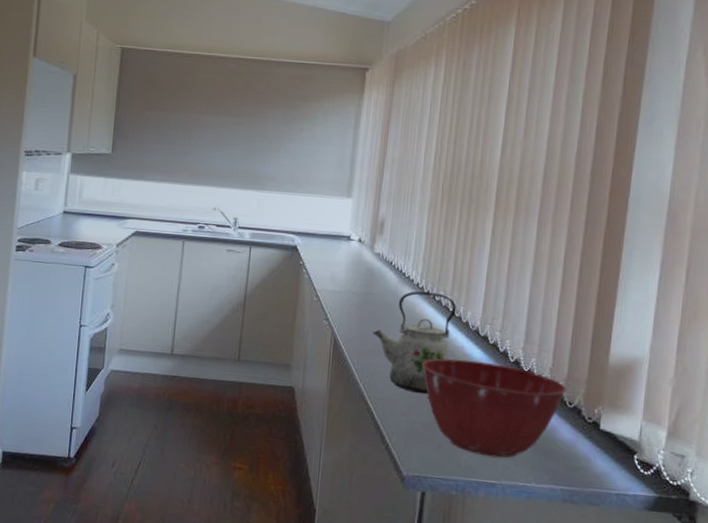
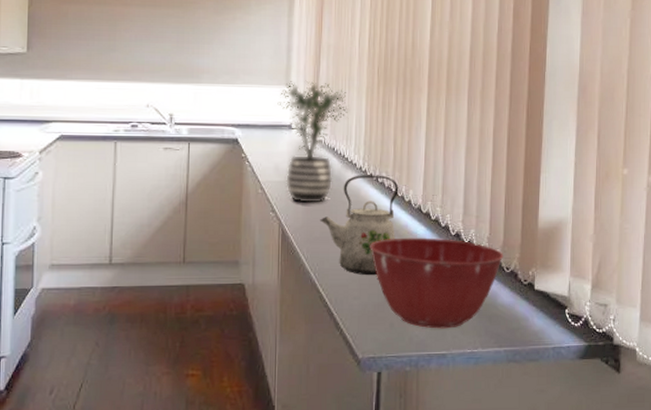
potted plant: none [338,193,409,316] -> present [277,80,348,203]

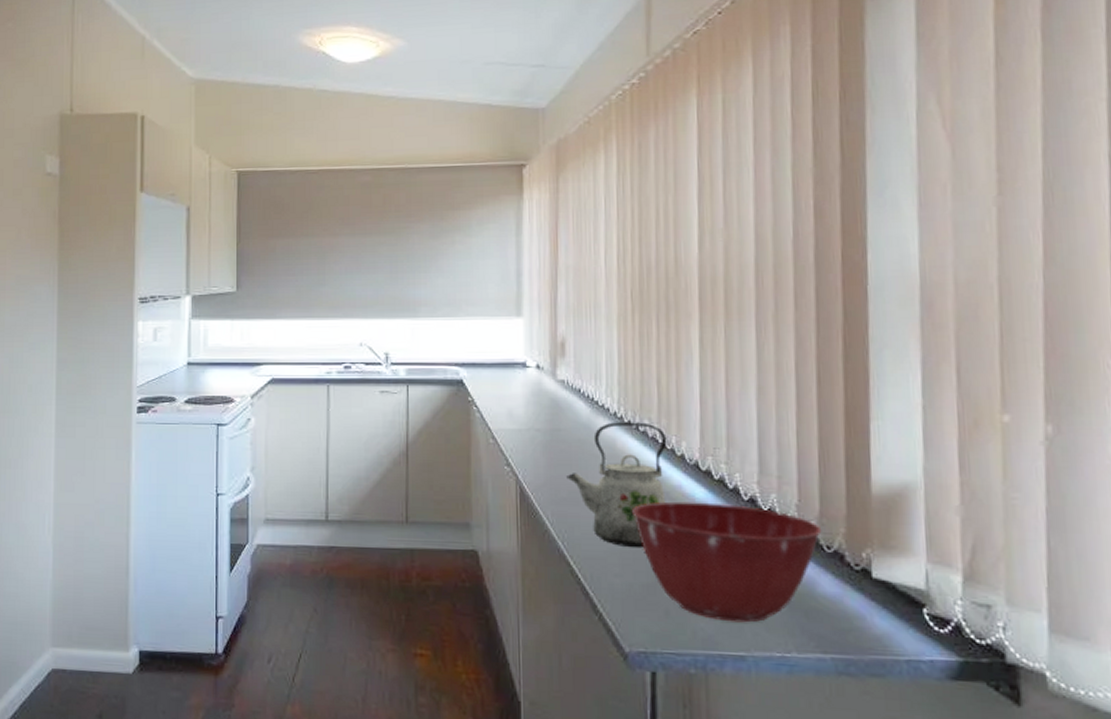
potted plant: present [277,80,348,203] -> none [508,309,595,456]

